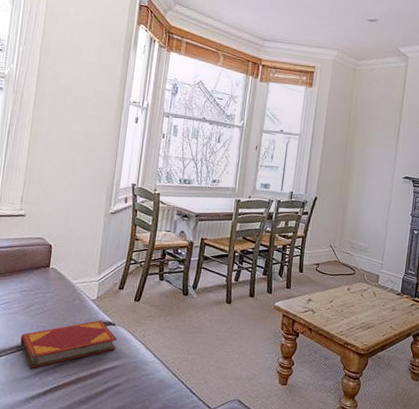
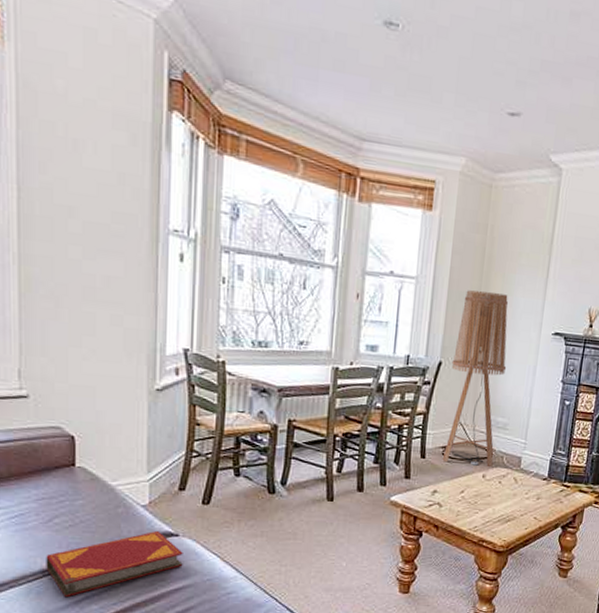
floor lamp: none [316,144,368,283] -> present [442,290,508,468]

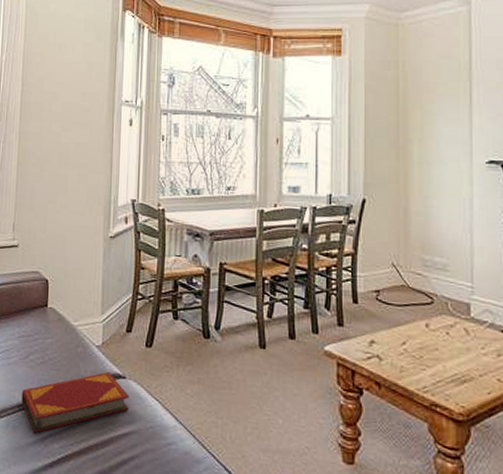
floor lamp: present [442,290,508,468] -> none [376,125,438,316]

